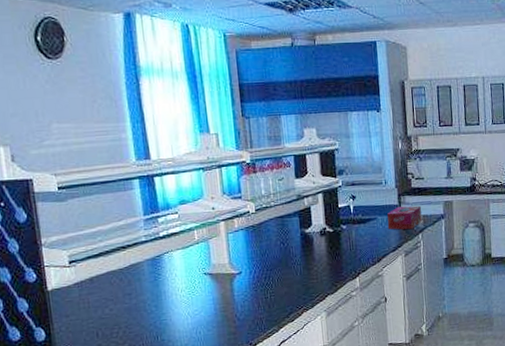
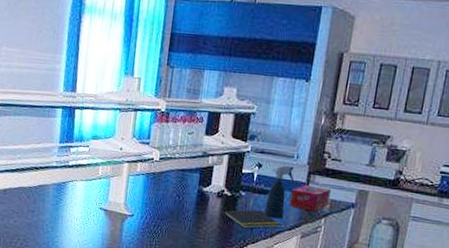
notepad: none [329,239,385,260] -> present [222,210,281,229]
spray bottle: none [365,192,388,244] -> present [264,165,295,219]

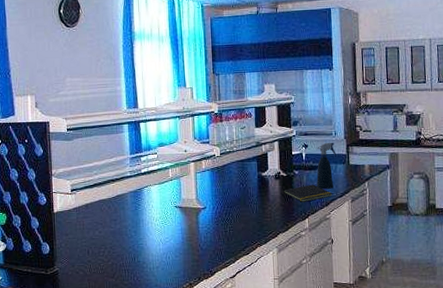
tissue box: present [289,184,331,212] -> none [335,155,368,178]

